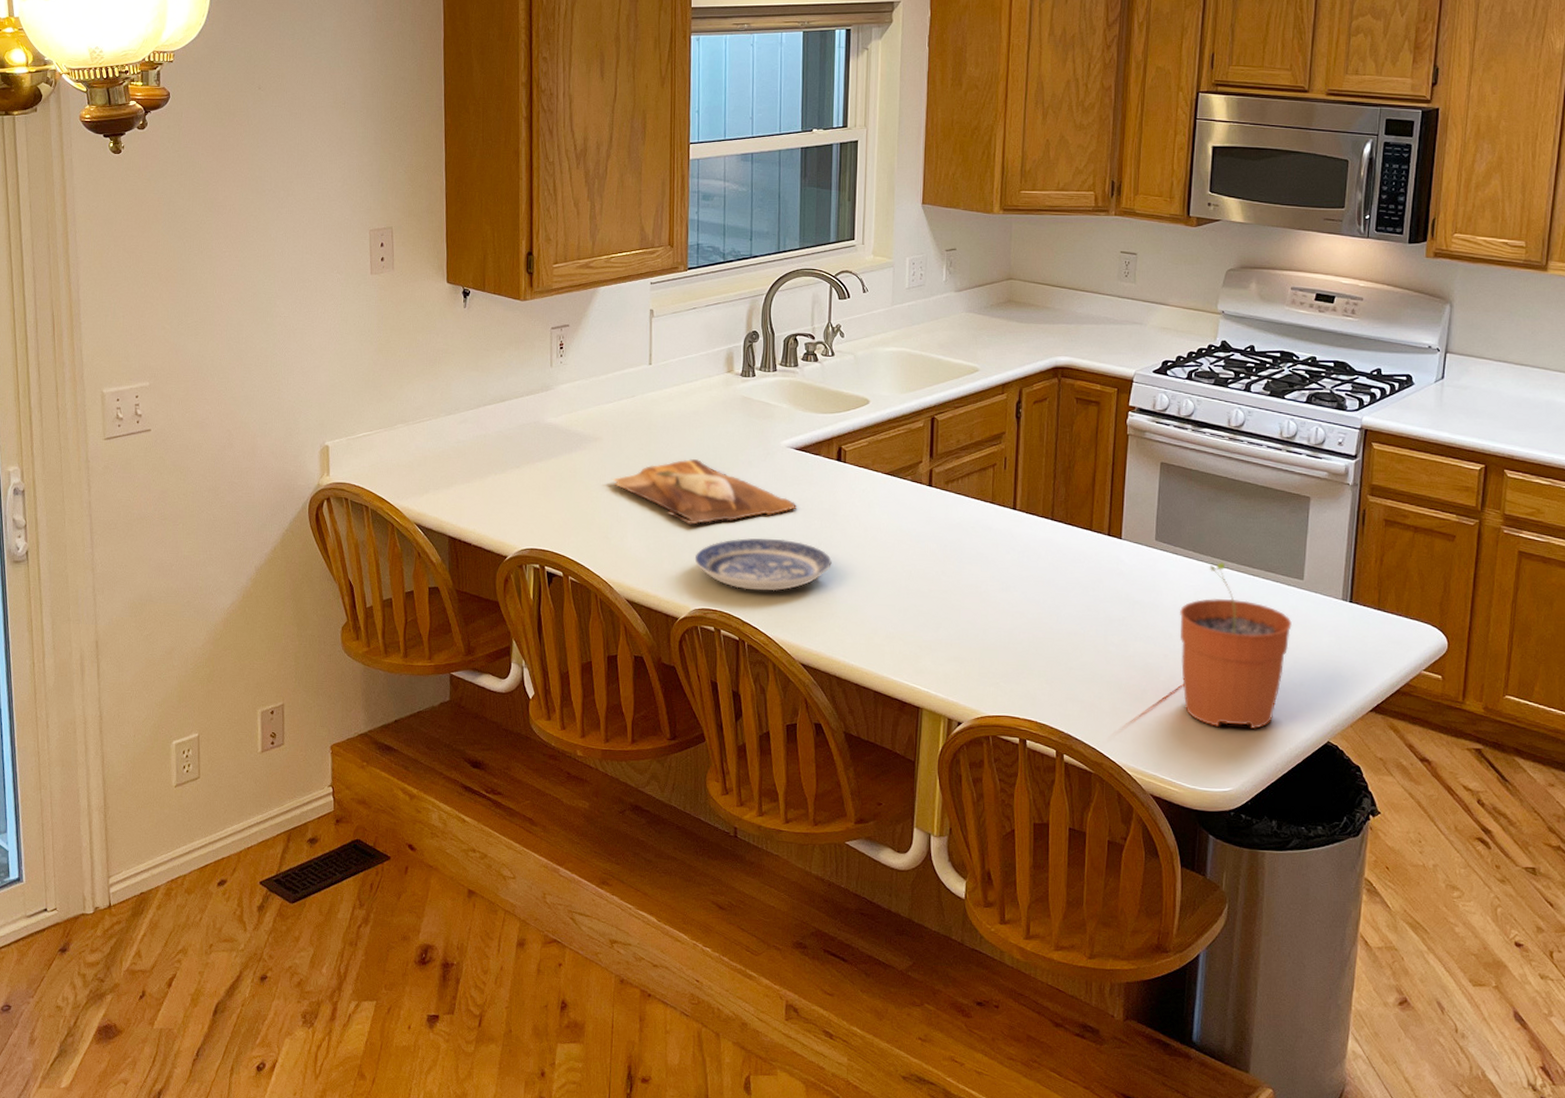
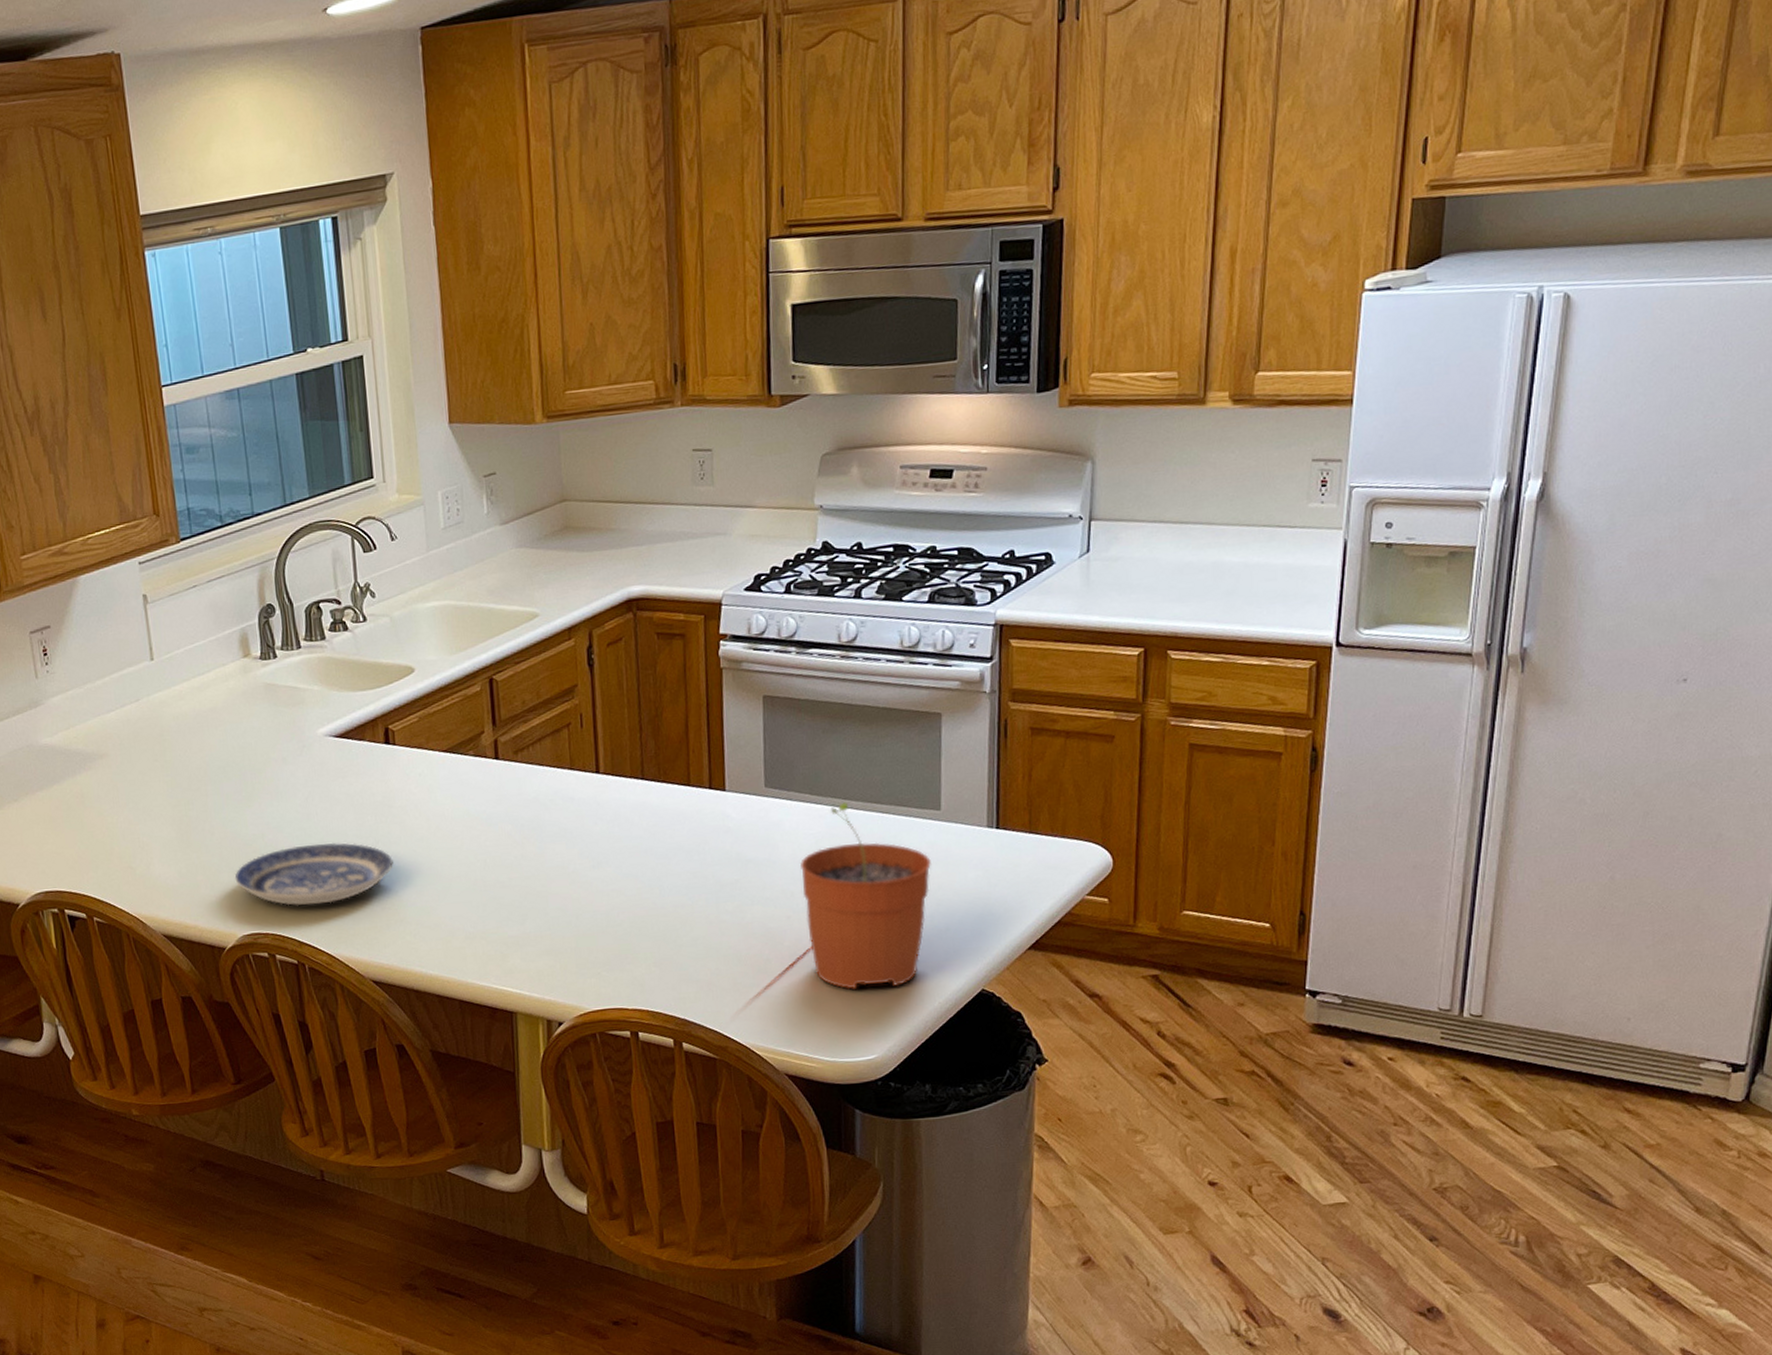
cutting board: present [611,459,797,525] -> none [126,764,346,840]

